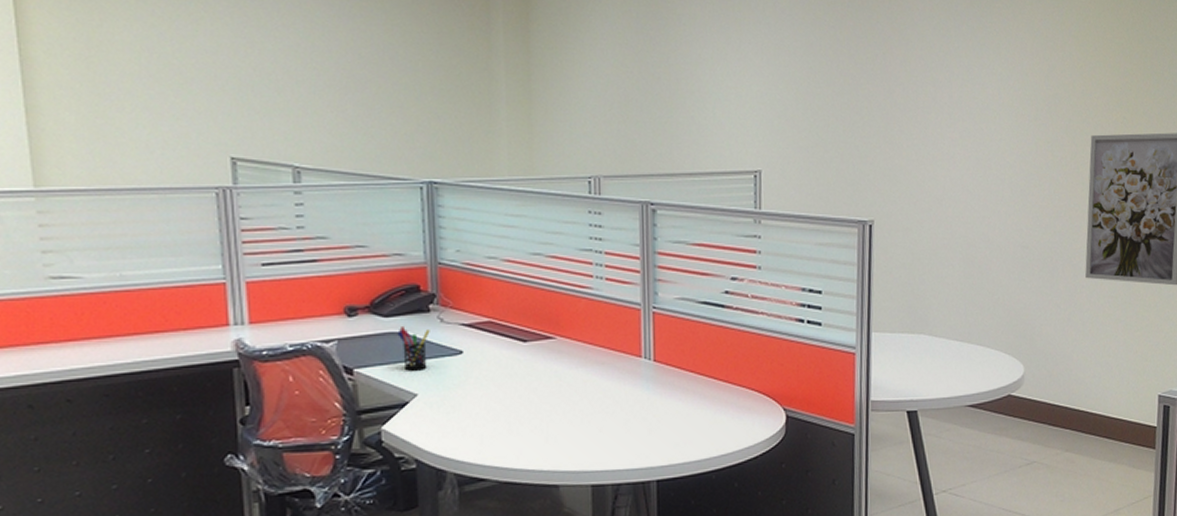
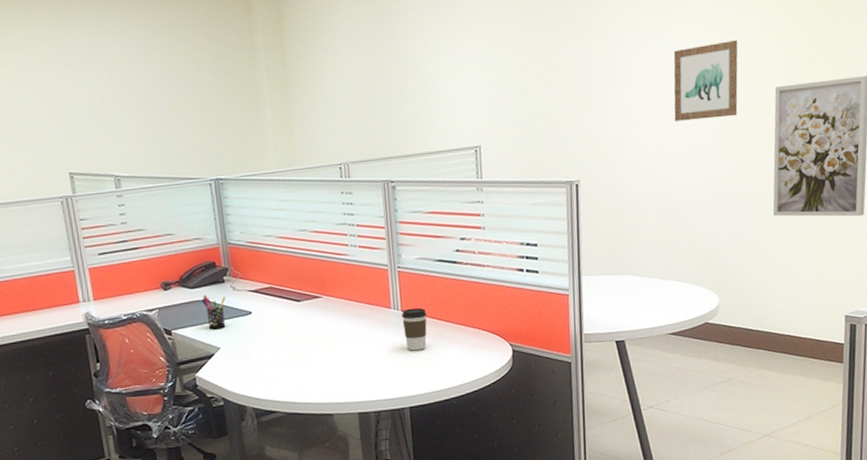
coffee cup: none [654,358,685,411] -> present [402,307,427,351]
wall art: none [982,80,1053,164] -> present [673,40,738,121]

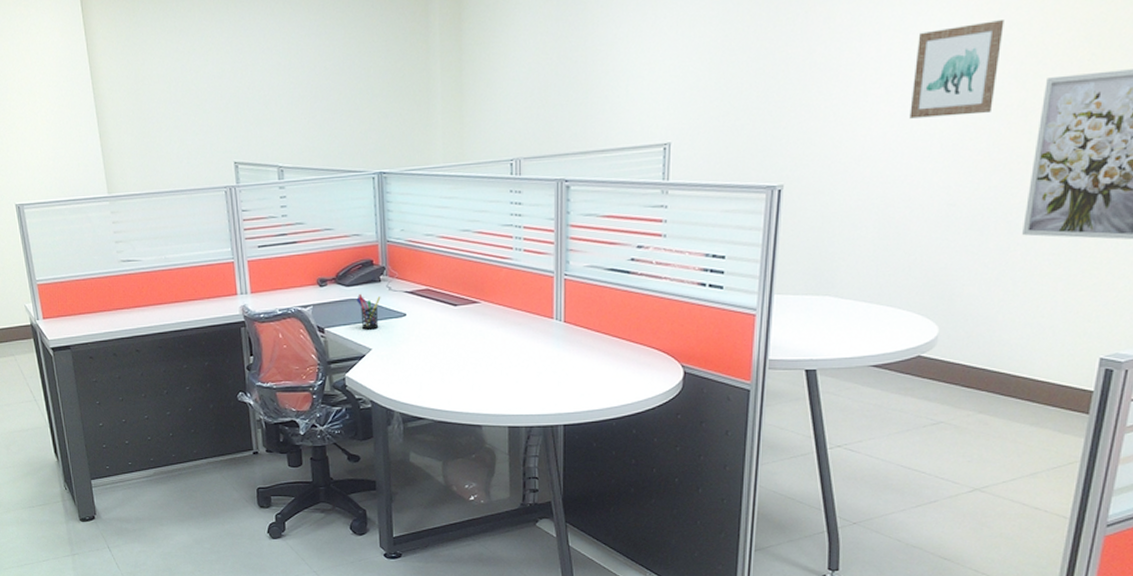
coffee cup: present [402,307,427,351] -> none [564,319,592,366]

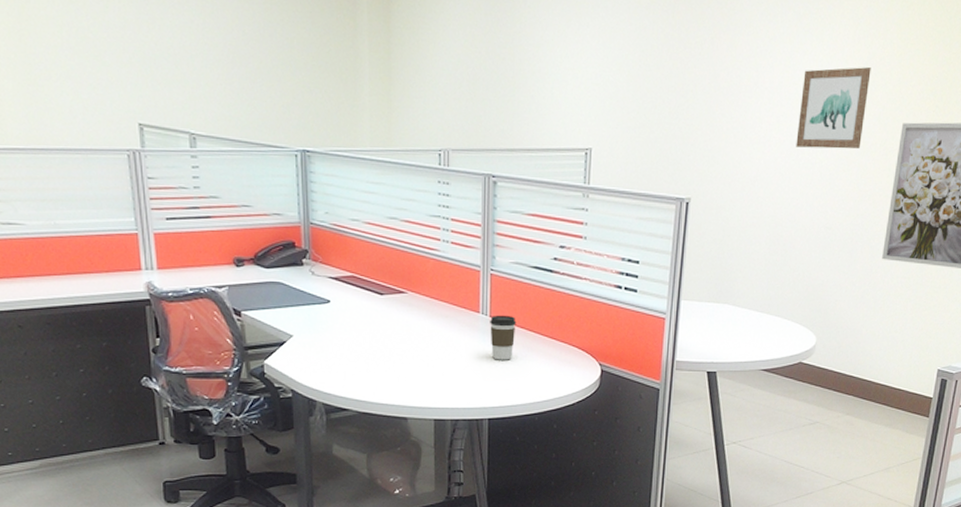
pen holder: present [356,293,381,330] -> none [277,276,303,315]
coffee cup: none [564,319,592,366] -> present [490,315,516,360]

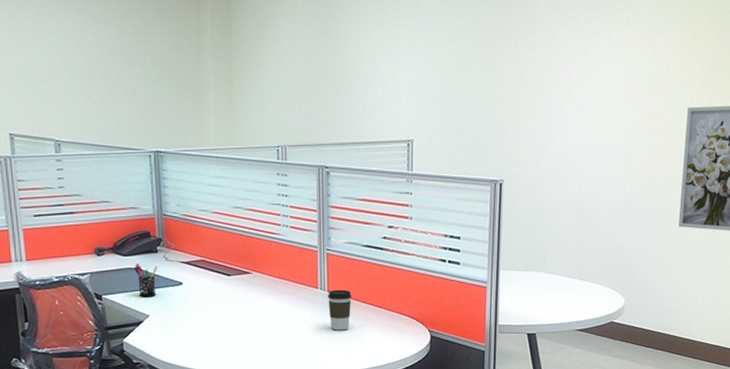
pen holder: none [277,276,303,315] -> present [134,262,158,297]
wall art: present [796,67,871,149] -> none [594,61,656,132]

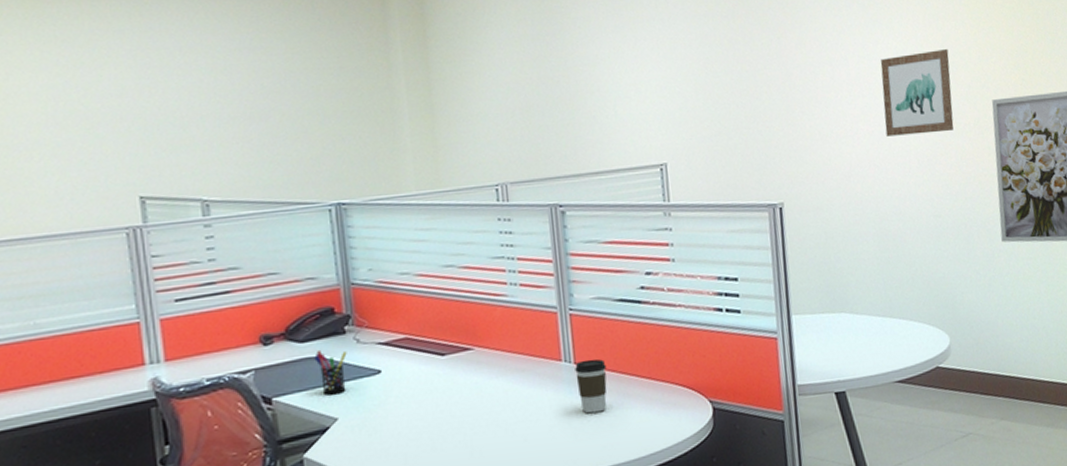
wall art: none [594,61,656,132] -> present [880,49,954,137]

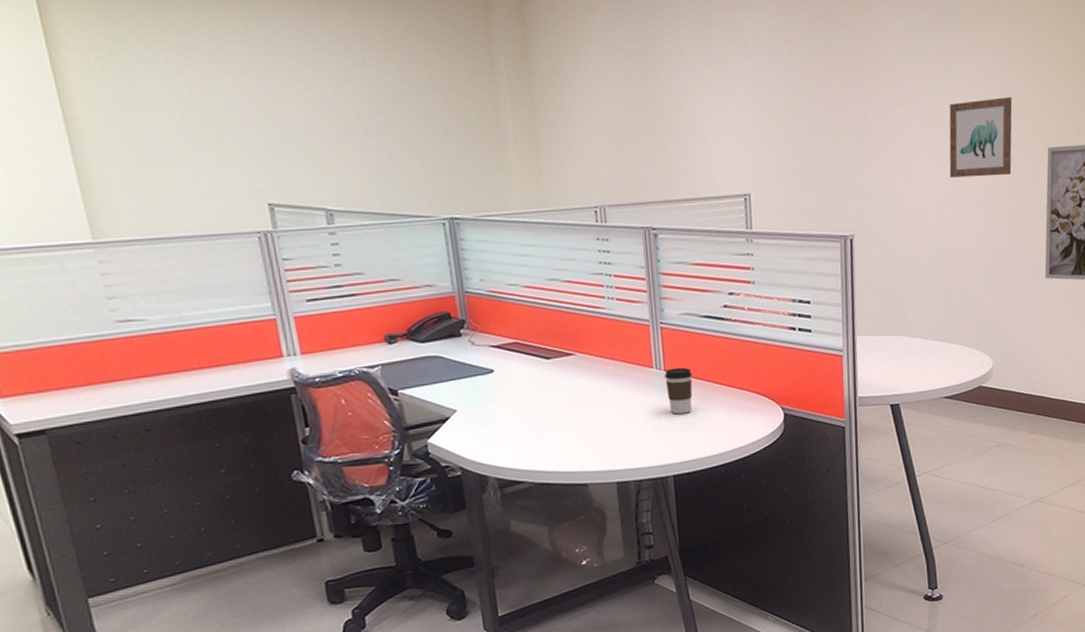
pen holder: present [314,349,347,395] -> none [434,349,464,390]

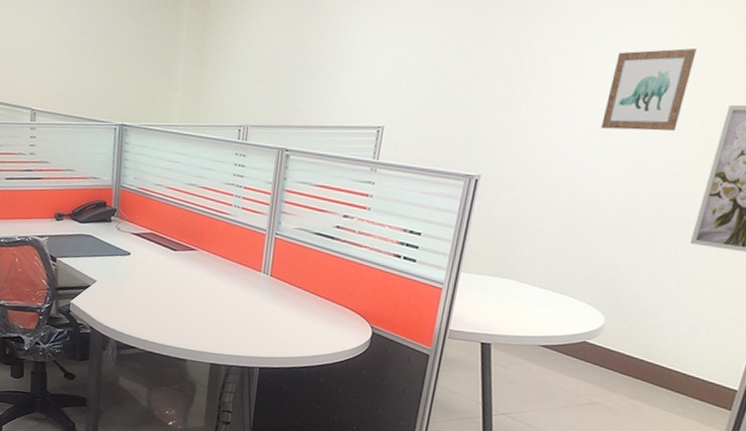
coffee cup: present [665,367,693,415] -> none [269,274,295,316]

